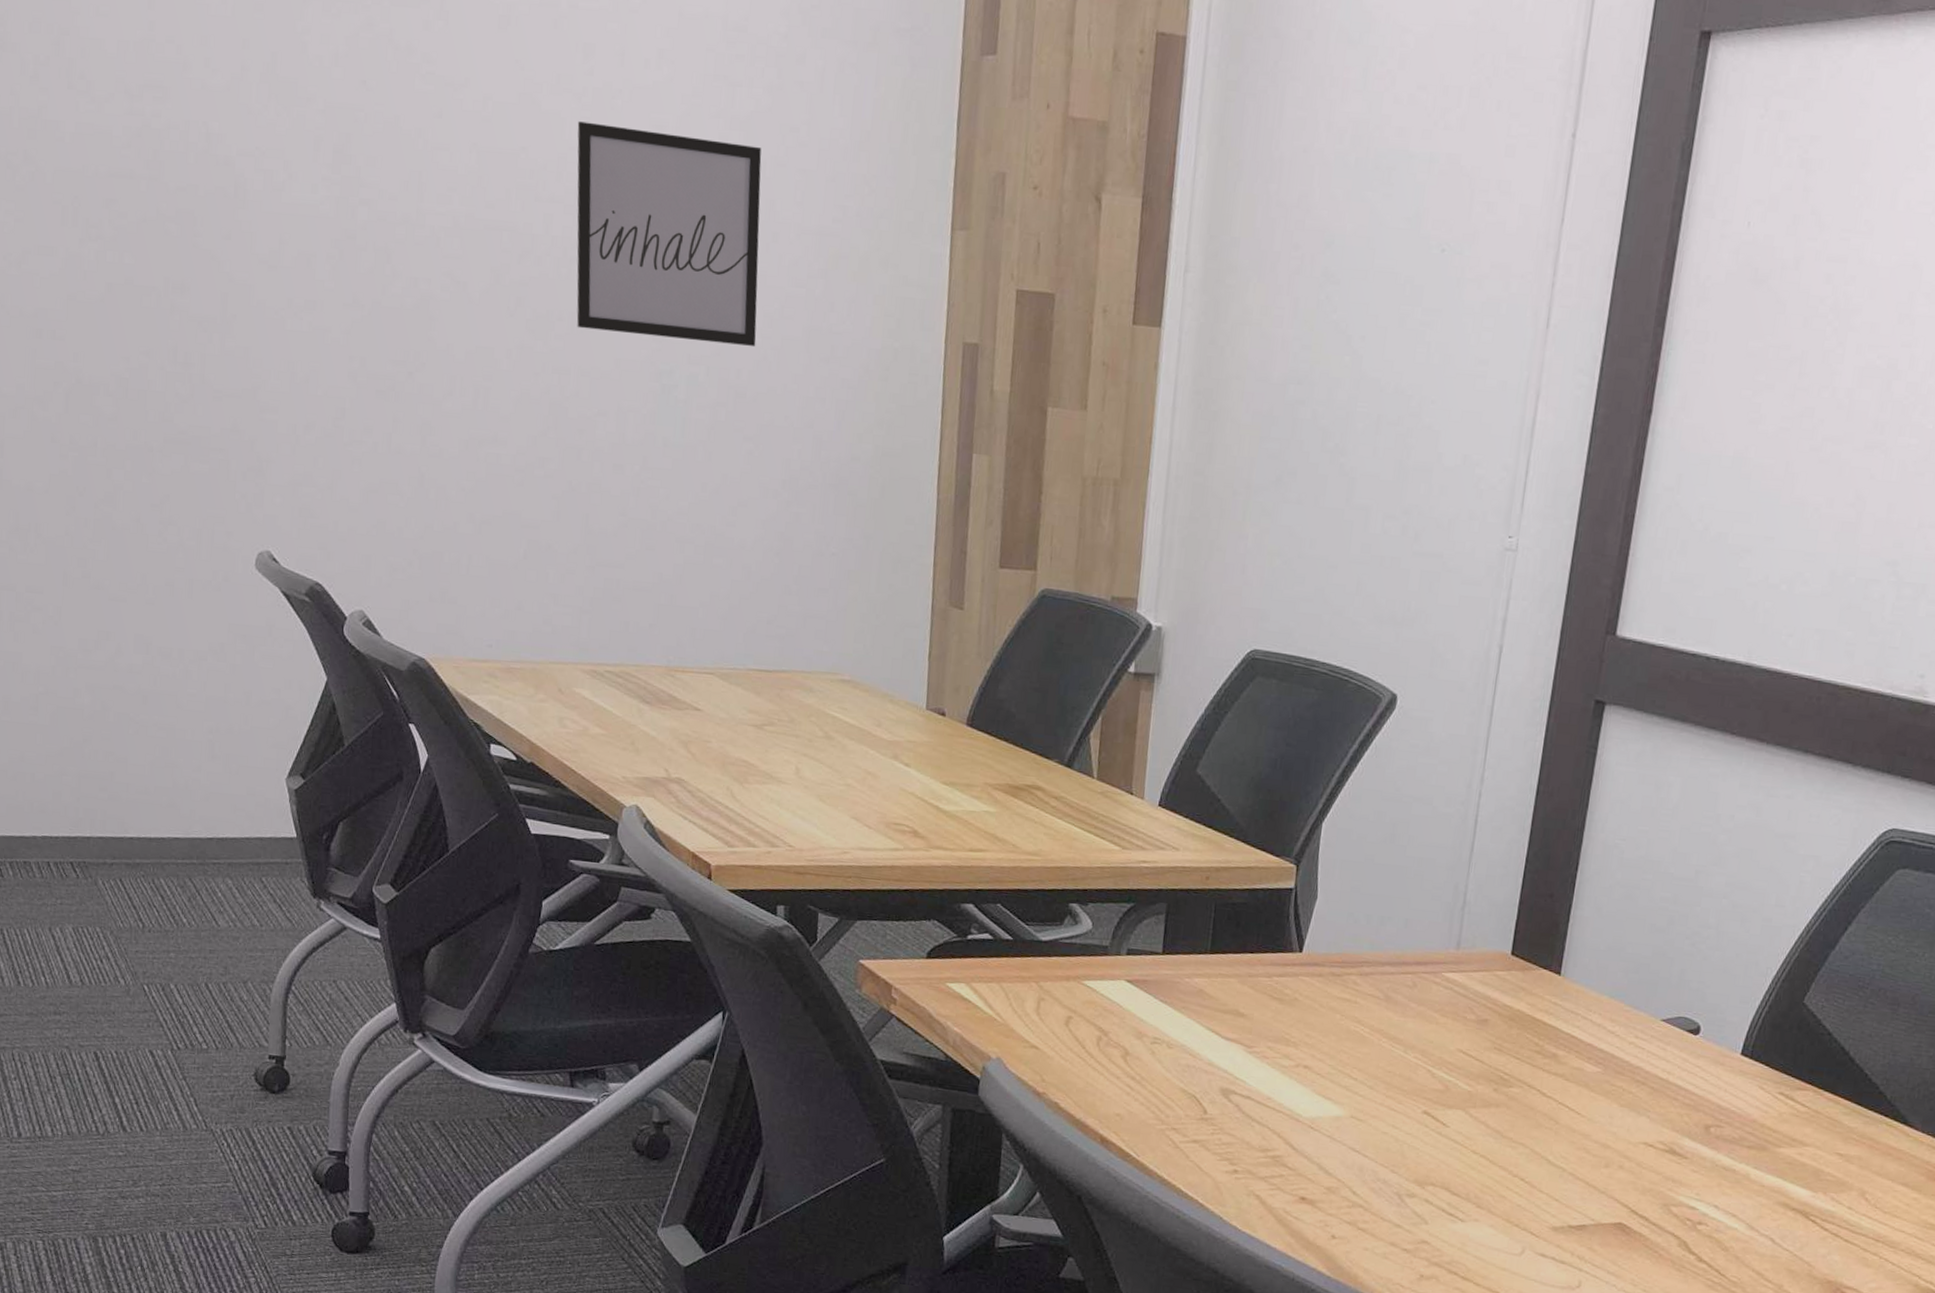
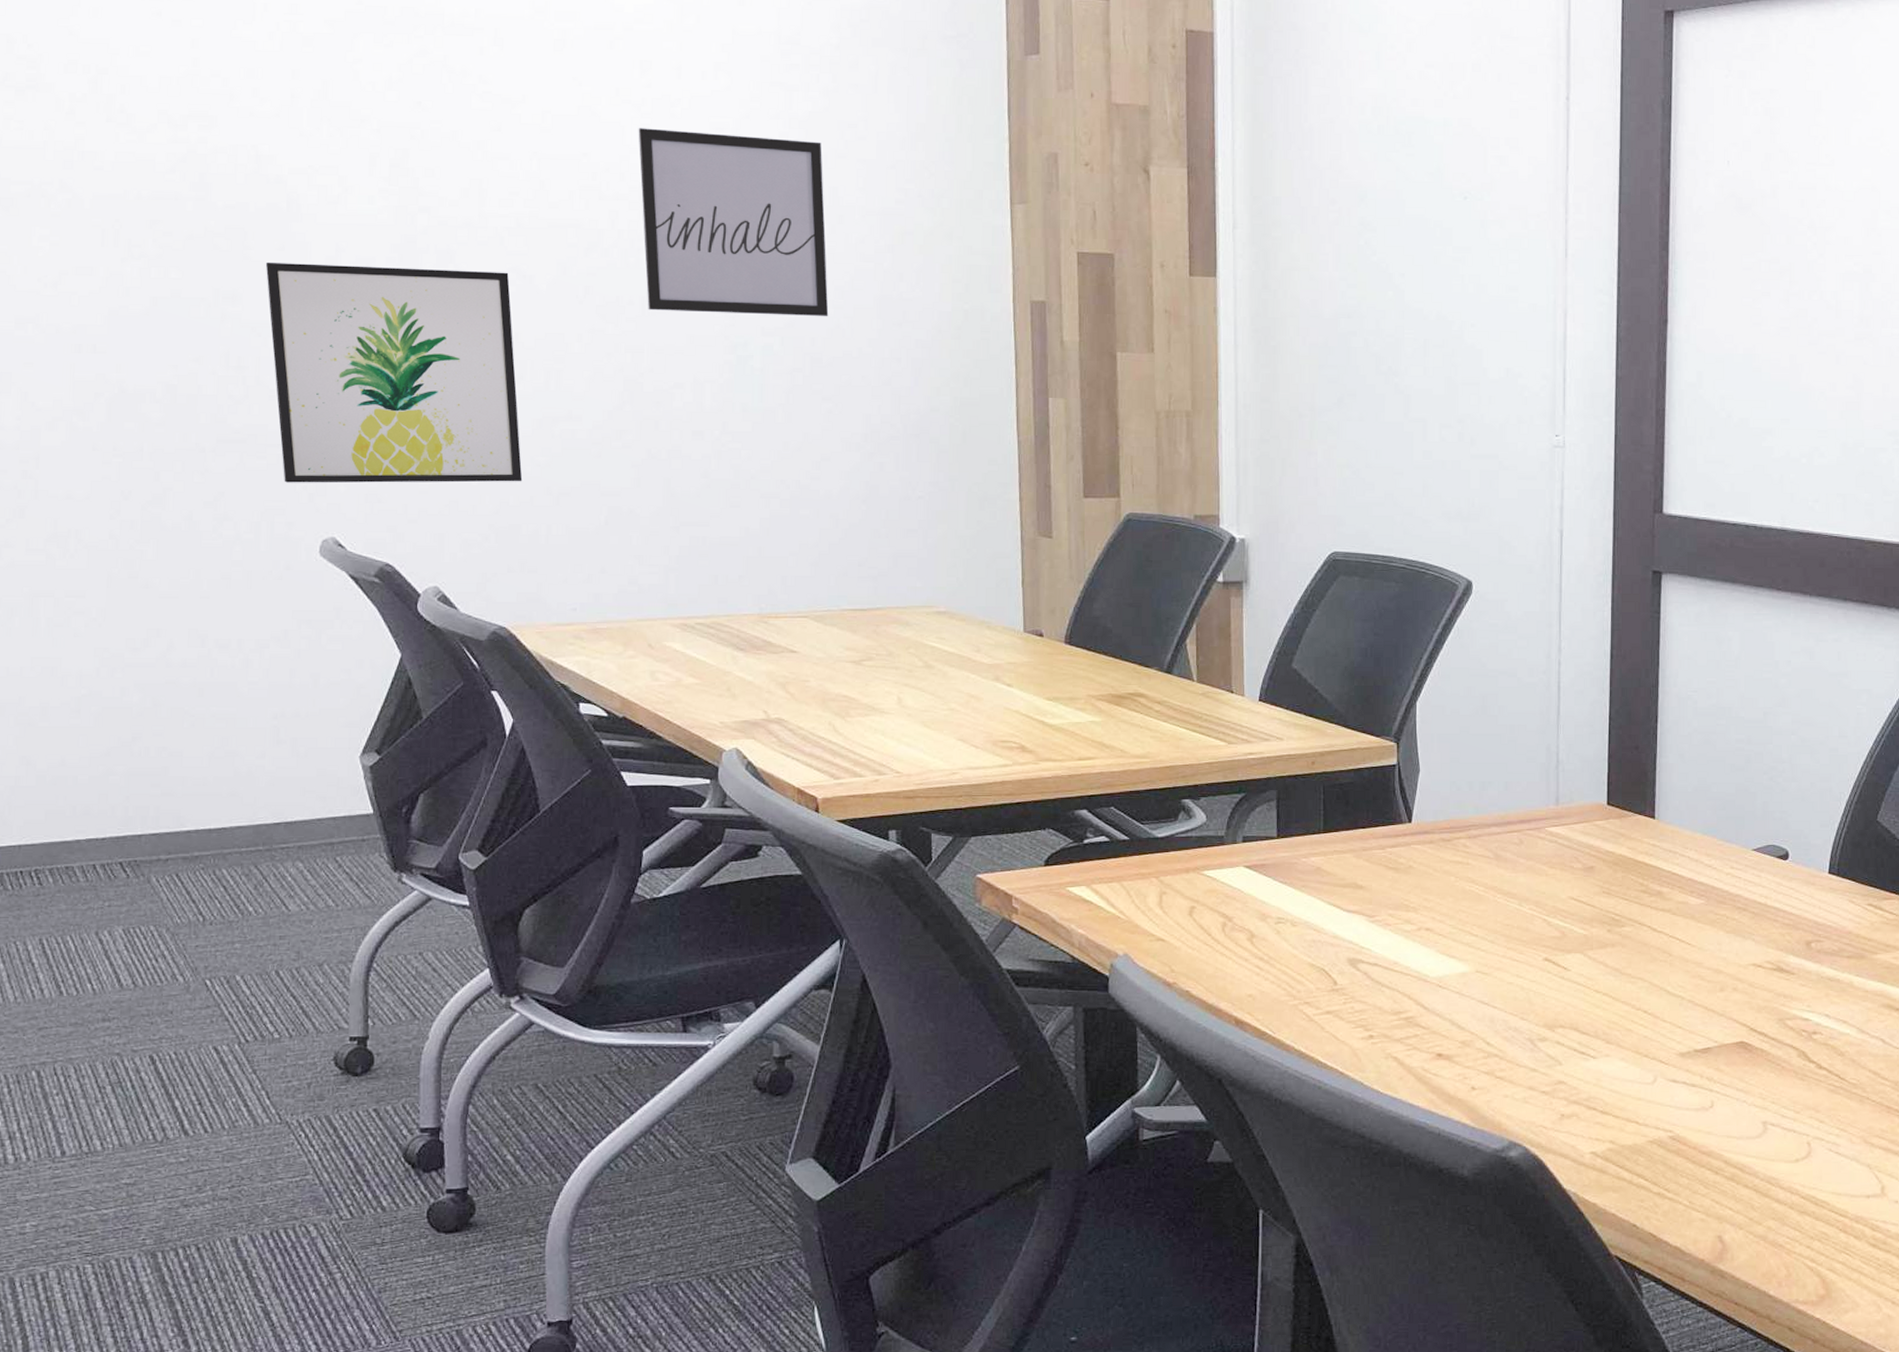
wall art: none [212,251,447,507] -> present [265,261,523,483]

